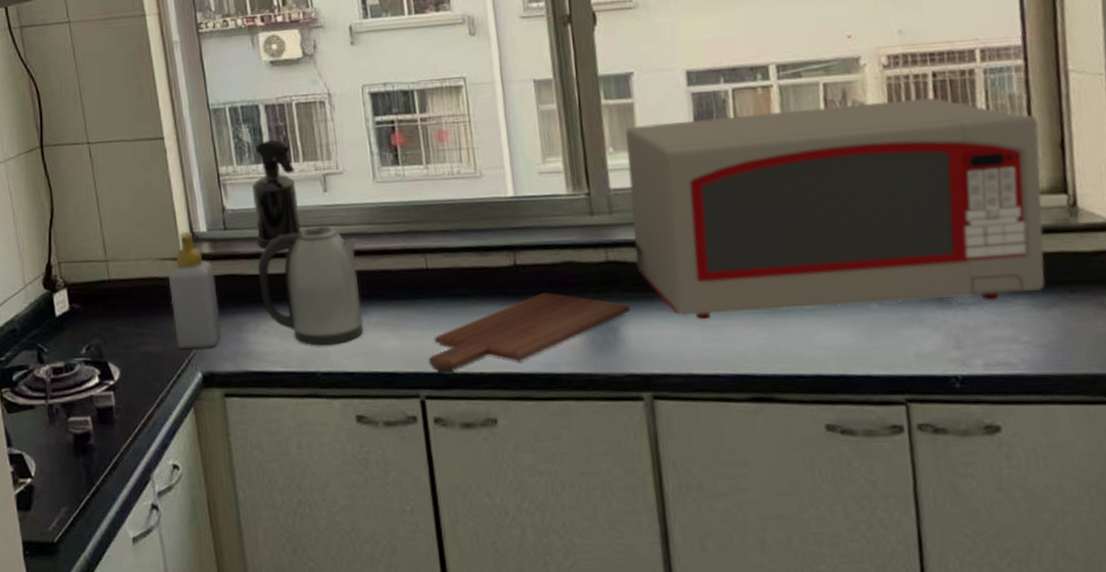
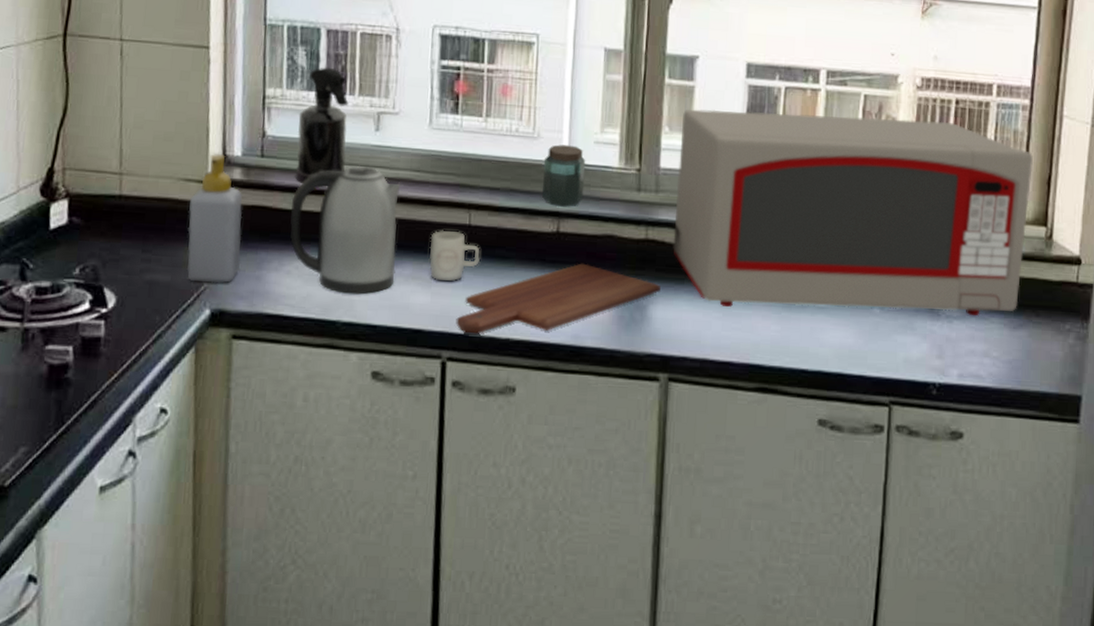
mug: none [391,275,442,325] -> present [428,230,480,282]
peanut butter: none [489,179,536,241] -> present [542,144,586,207]

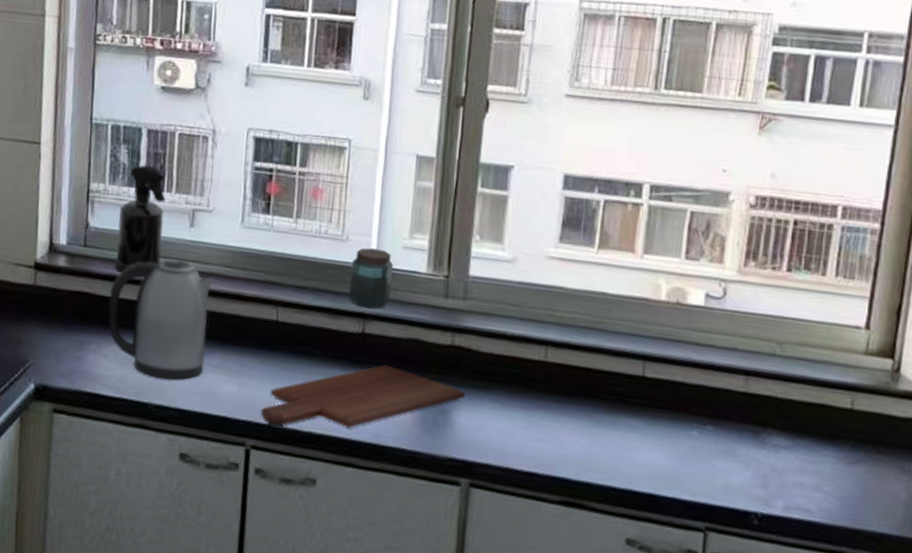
soap bottle: present [186,154,243,283] -> none [14,242,67,361]
mug: present [428,230,480,282] -> none [236,324,287,375]
microwave: present [673,109,1033,315] -> none [479,218,881,447]

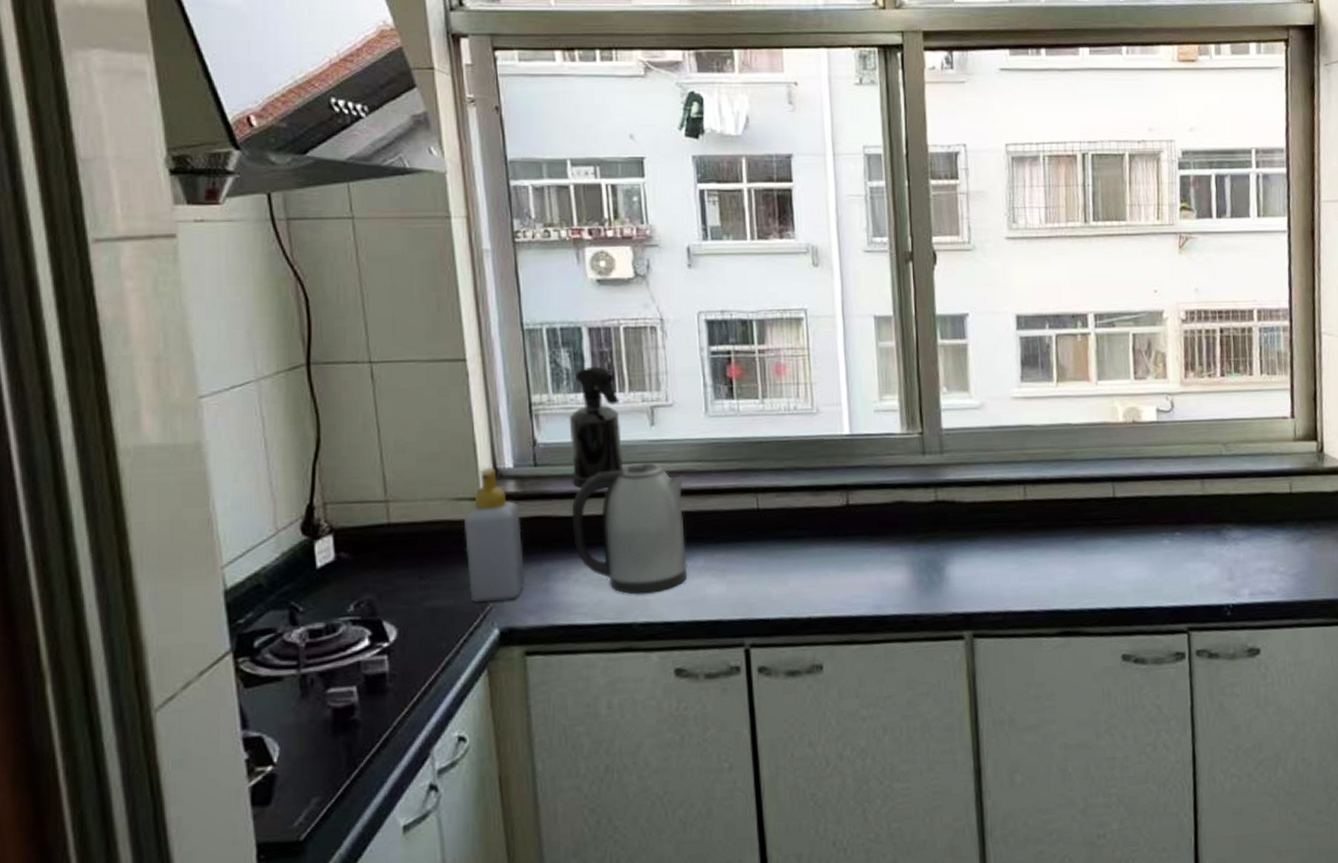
soap bottle: none [14,242,67,361] -> present [464,468,526,602]
cutting board: present [260,364,465,428] -> none [755,532,956,618]
peanut butter: present [349,248,394,310] -> none [825,416,870,480]

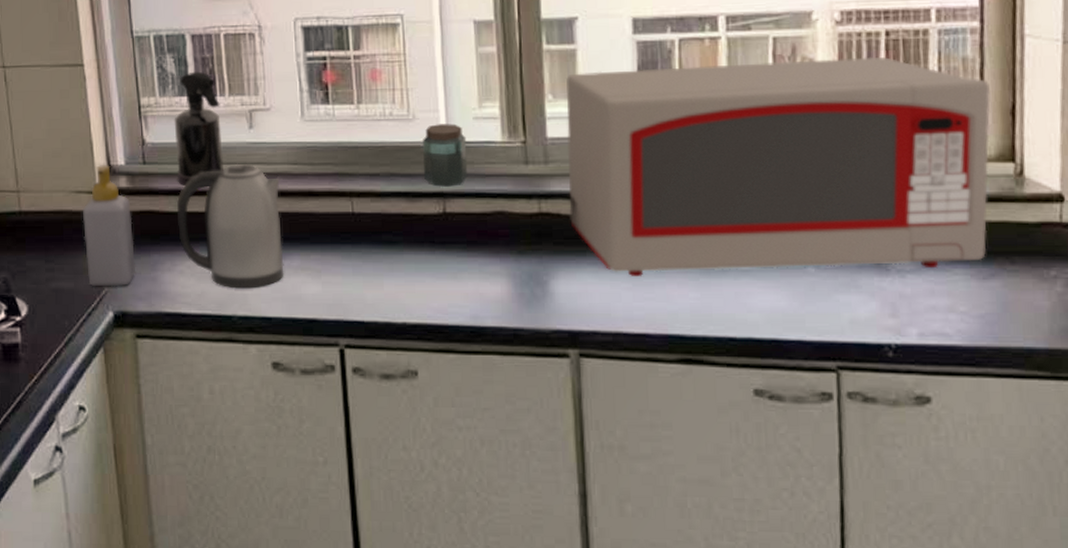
peanut butter: none [825,416,870,480] -> present [422,123,468,187]
microwave: none [959,351,1299,557] -> present [566,56,990,276]

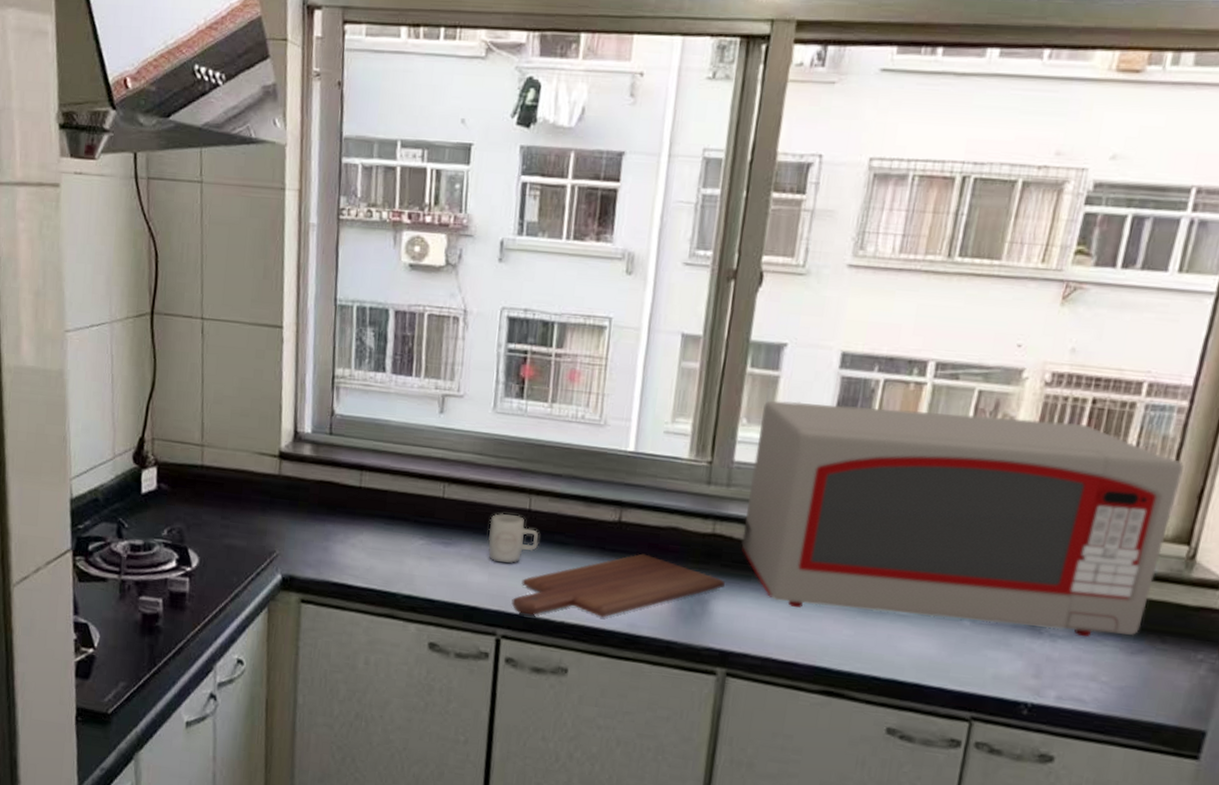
soap bottle: present [83,165,136,287] -> none [260,430,313,551]
spray bottle: present [174,71,225,186] -> none [361,348,414,461]
kettle: present [176,163,284,288] -> none [355,446,463,570]
mug: none [315,219,367,270] -> present [487,513,540,564]
cutting board: none [349,242,561,320] -> present [511,553,725,617]
peanut butter: present [422,123,468,187] -> none [605,433,654,497]

